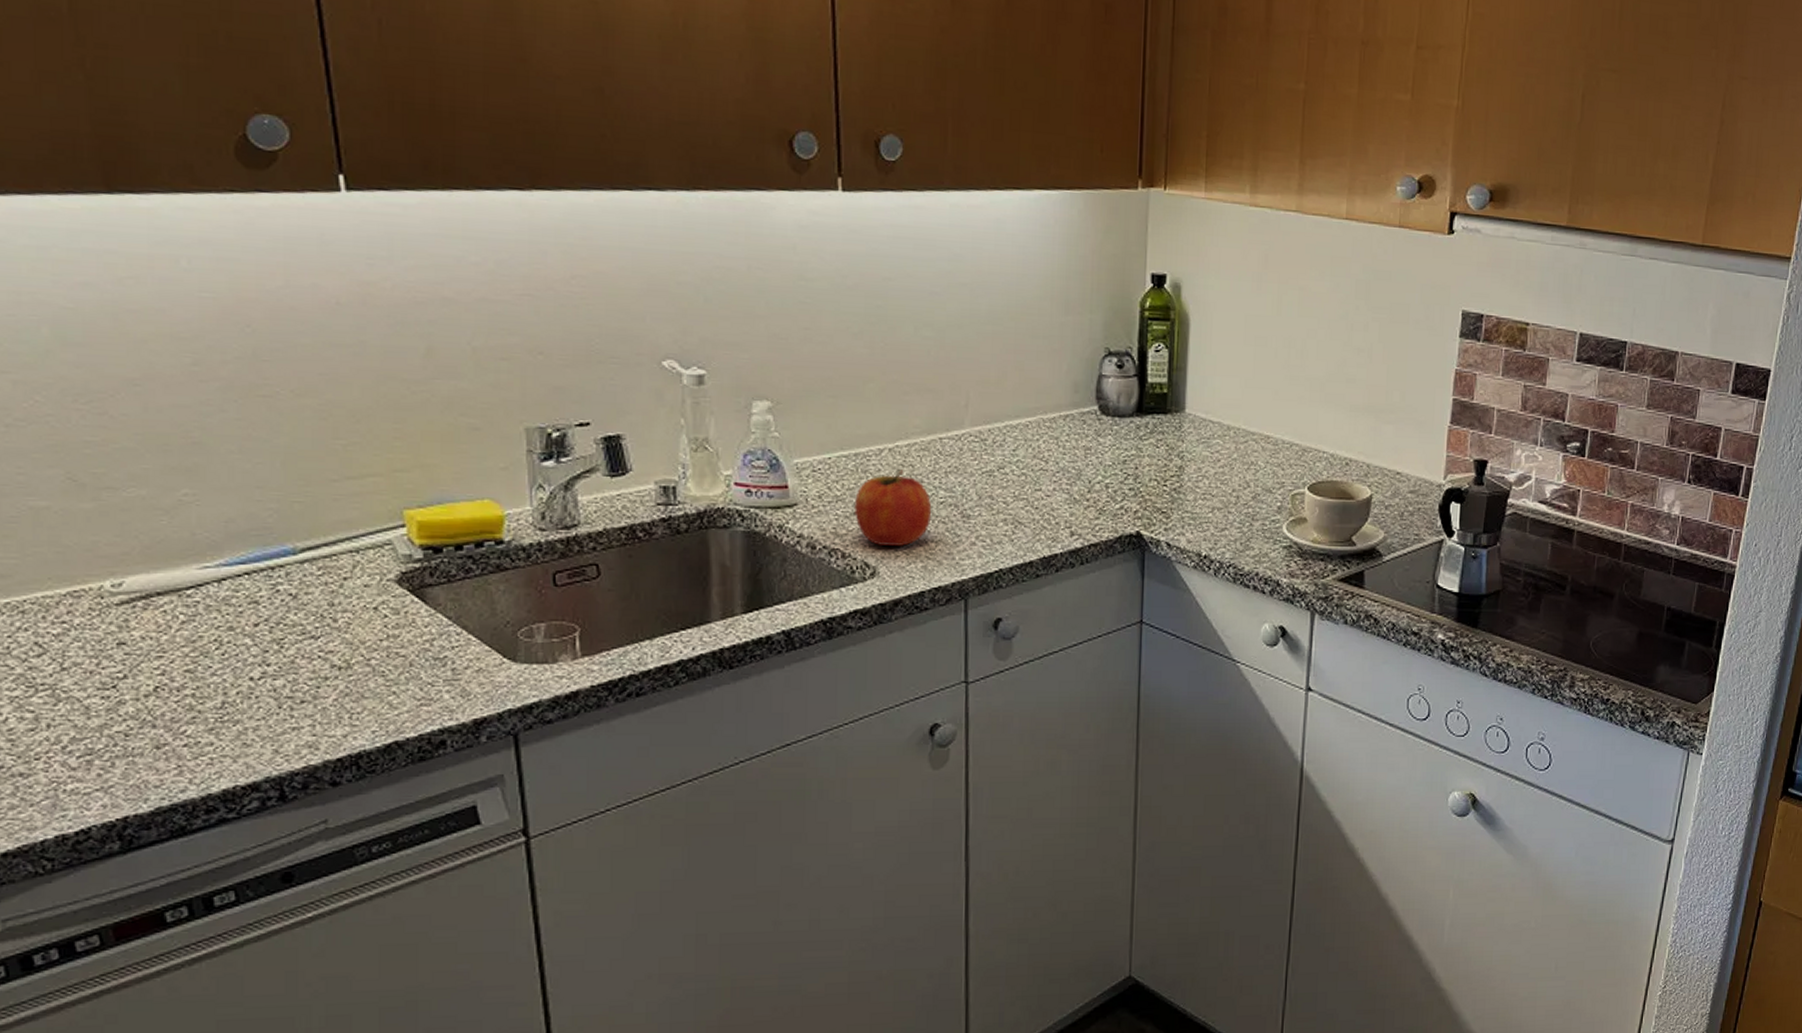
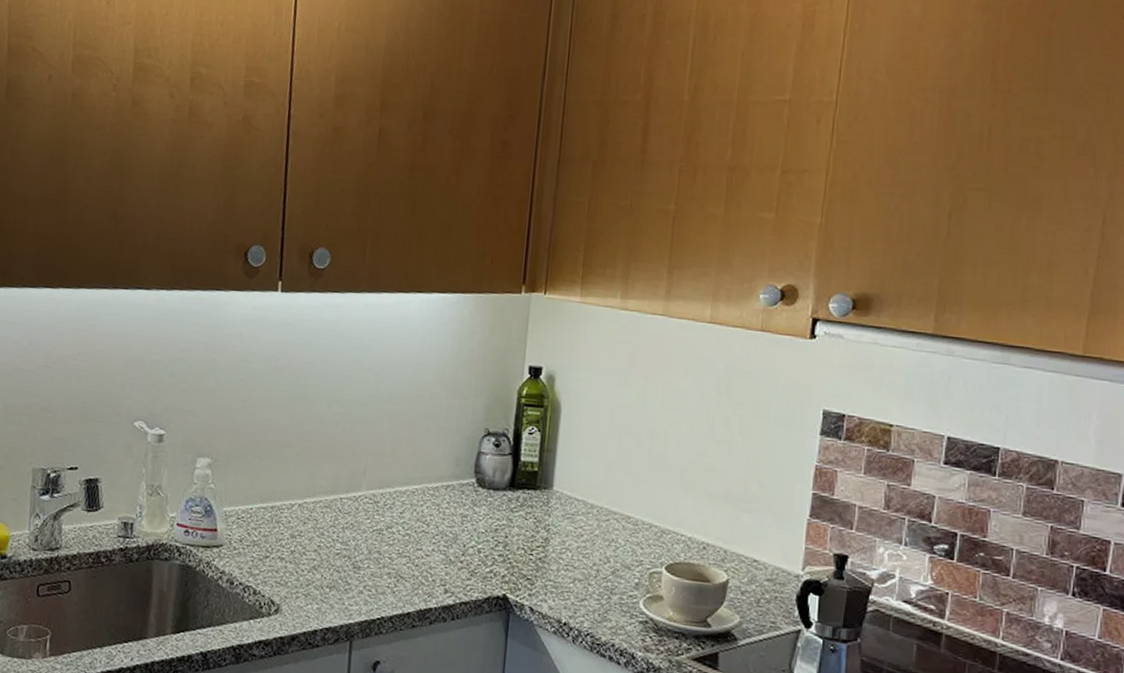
fruit: present [855,470,932,546] -> none [266,523,329,589]

